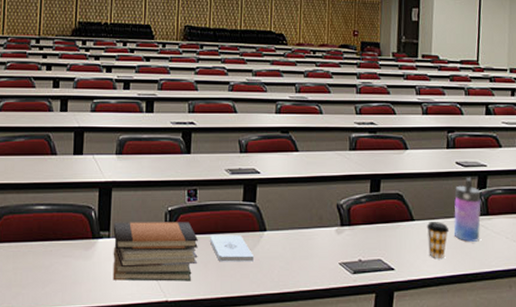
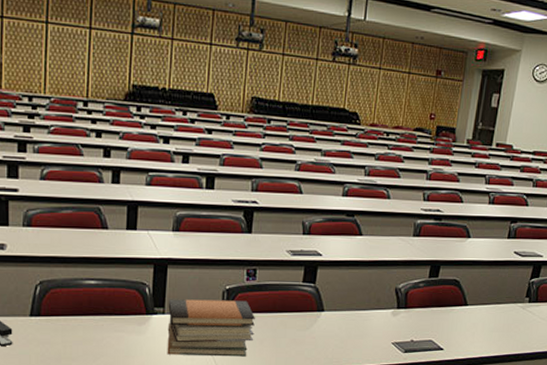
notepad: present [209,234,255,262] -> none [266,313,311,340]
coffee cup: present [426,222,450,258] -> none [477,307,500,340]
water bottle: present [453,178,481,242] -> none [502,267,534,326]

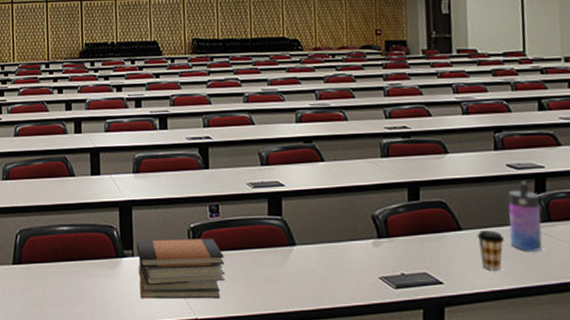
coffee cup: none [477,307,500,340] -> present [477,230,505,270]
water bottle: none [502,267,534,326] -> present [508,181,543,251]

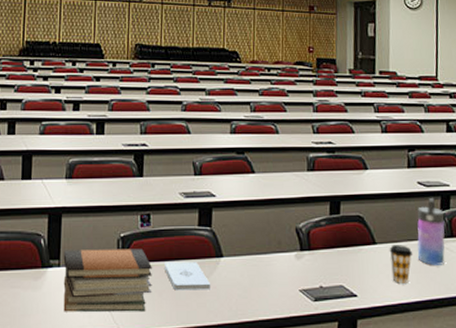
notepad: none [235,250,286,279] -> present [163,261,211,291]

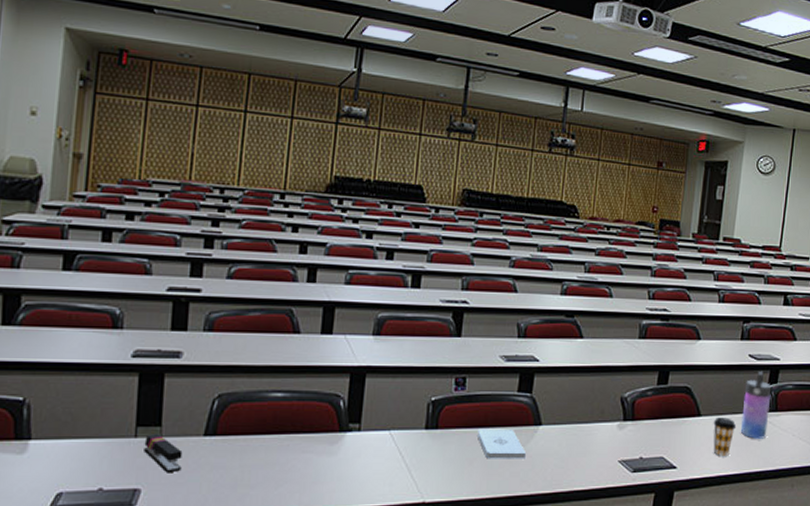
book stack: present [63,248,152,312] -> none [361,413,464,481]

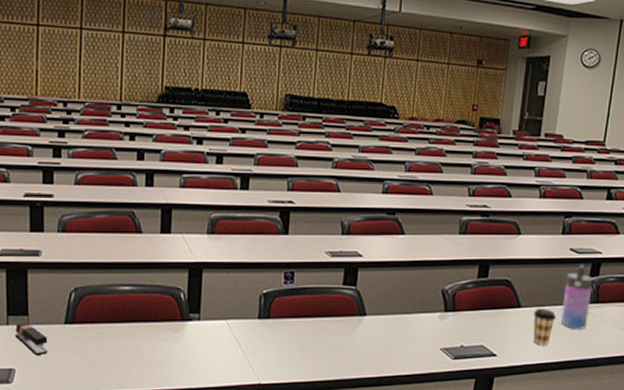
notepad: present [476,428,527,459] -> none [305,318,353,346]

